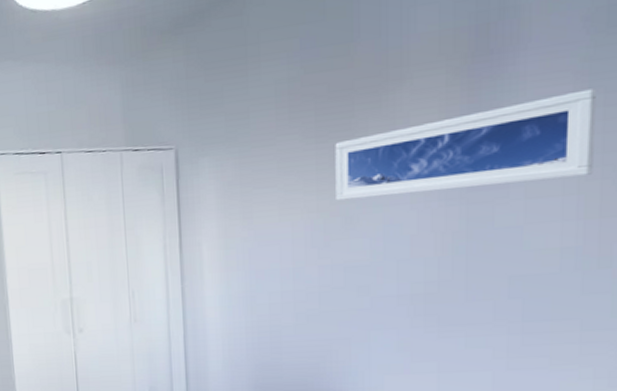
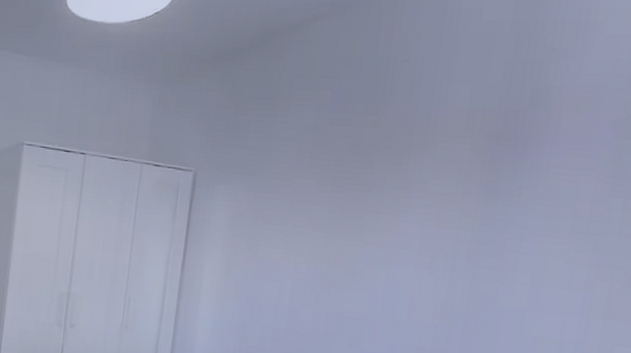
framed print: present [335,88,596,201] -> none [342,191,617,275]

